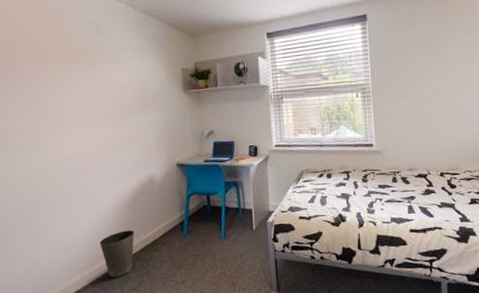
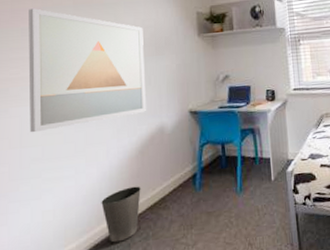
wall art: none [23,62,136,180] -> present [28,8,146,133]

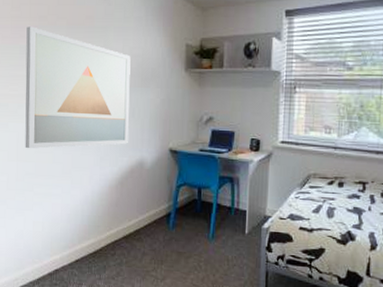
waste basket: present [101,186,141,243] -> none [82,214,118,262]

